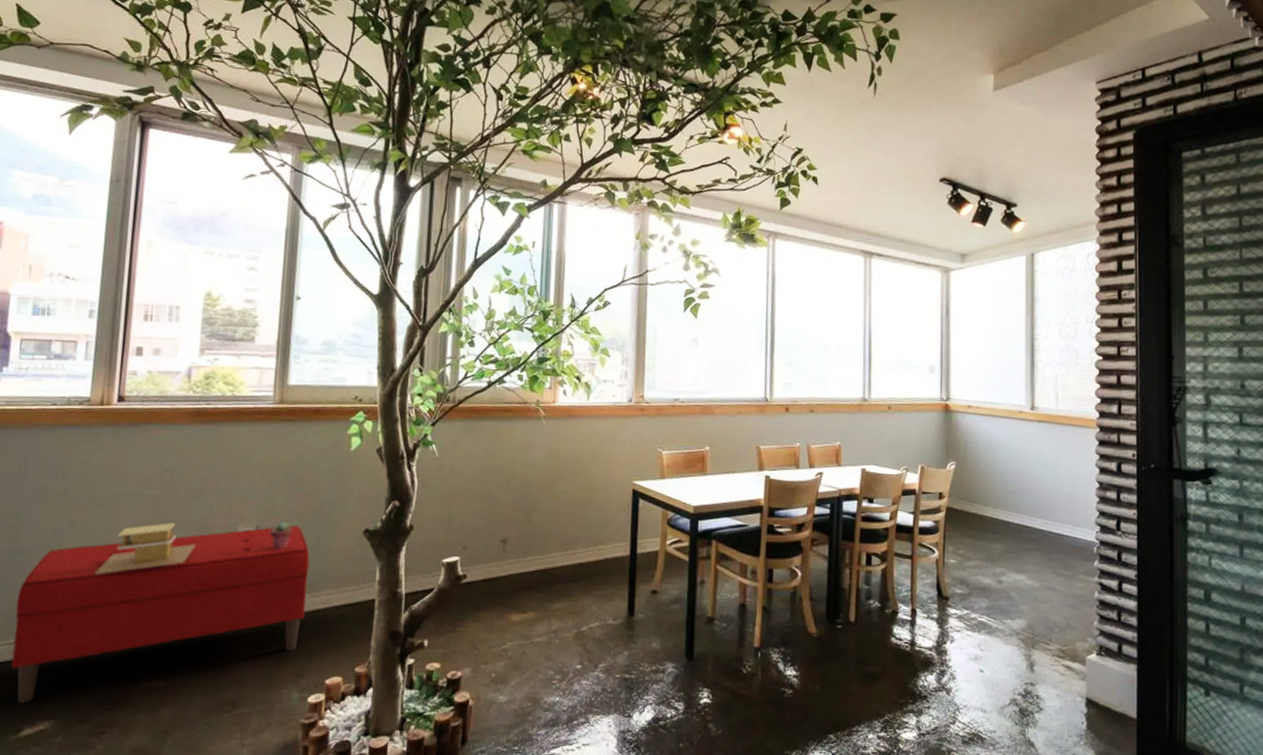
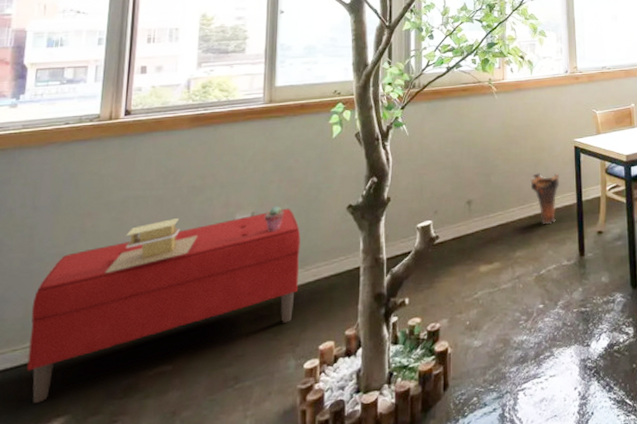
vase: none [577,515,613,575] -> present [530,172,560,224]

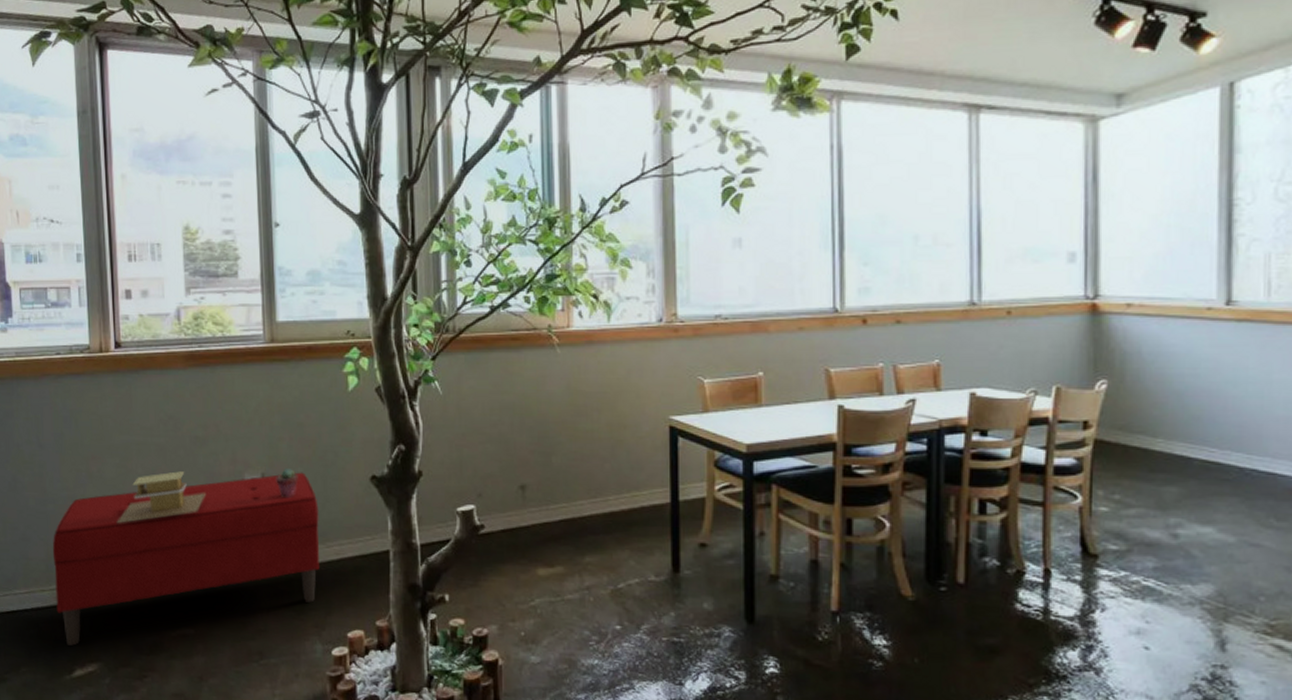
vase: present [530,172,560,224] -> none [605,456,648,526]

